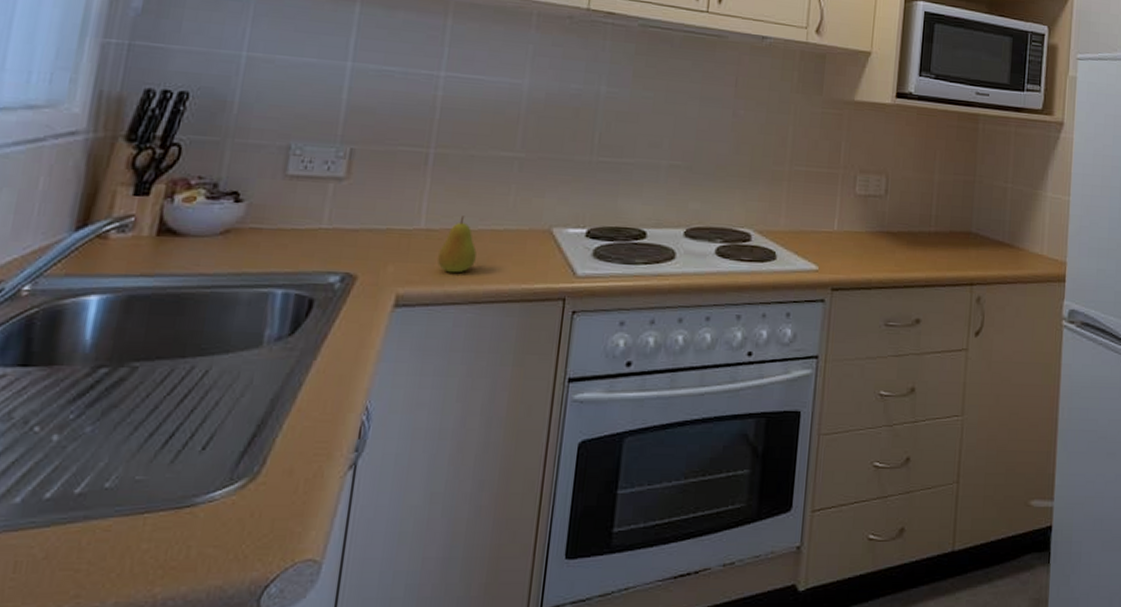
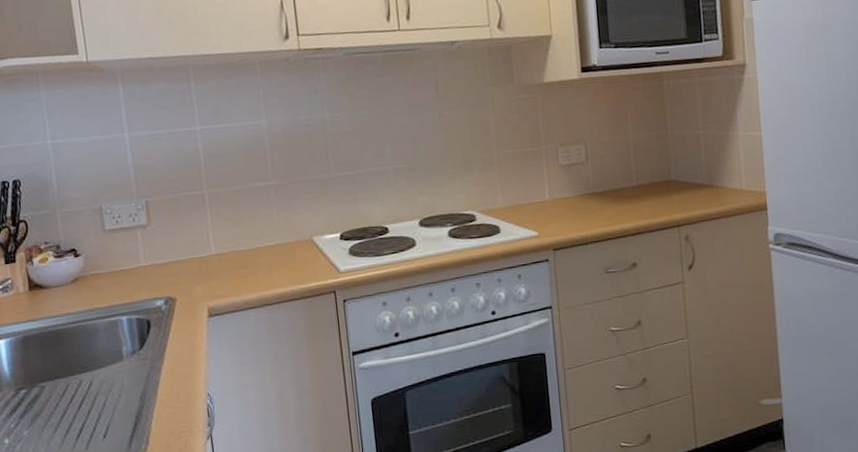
fruit: present [437,215,477,273] -> none [230,239,260,285]

